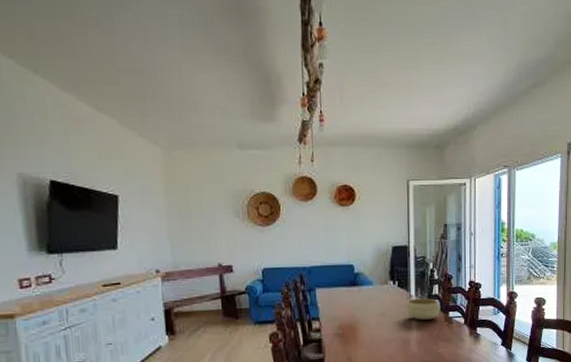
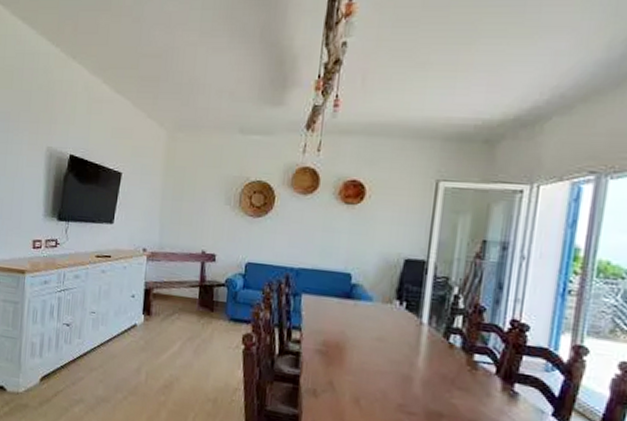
bowl: present [406,298,441,320] -> none [412,327,463,359]

